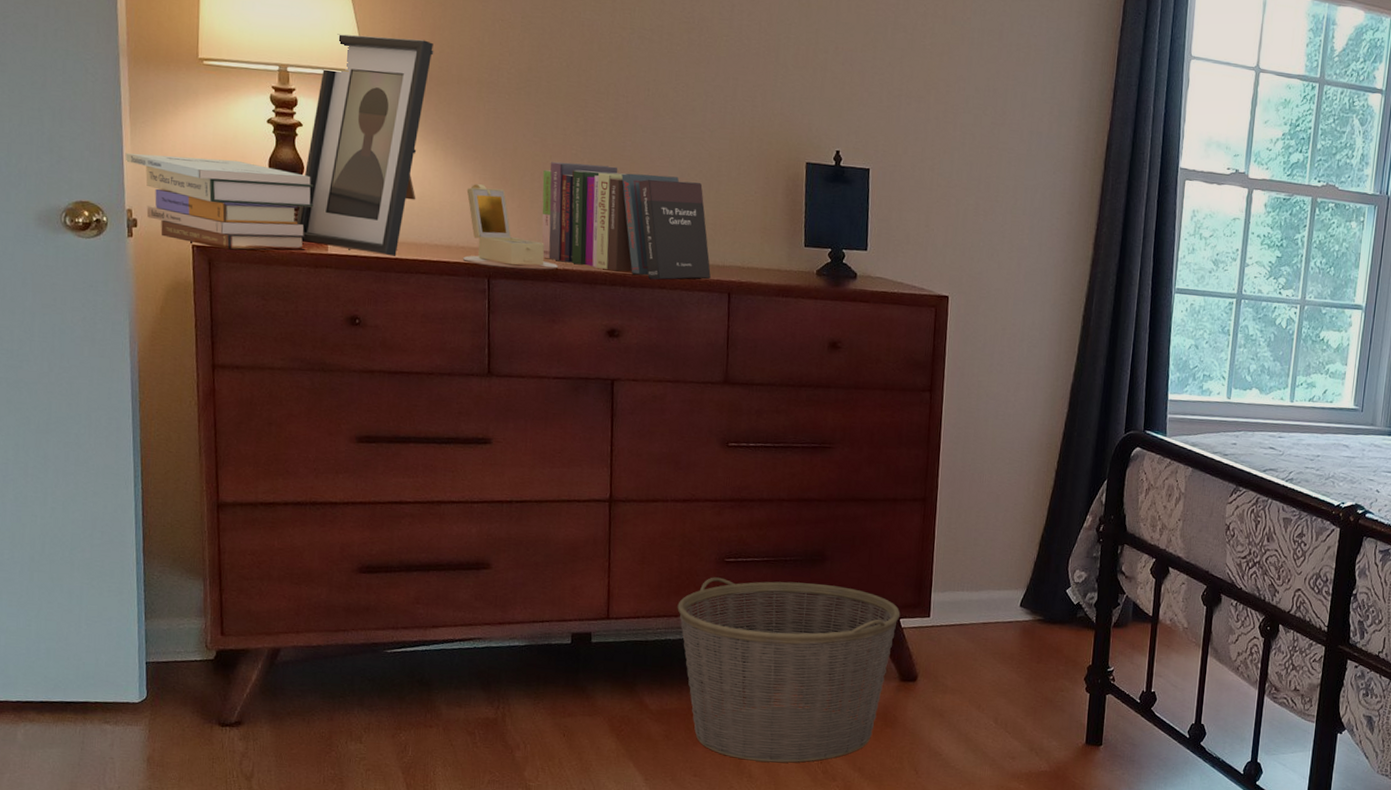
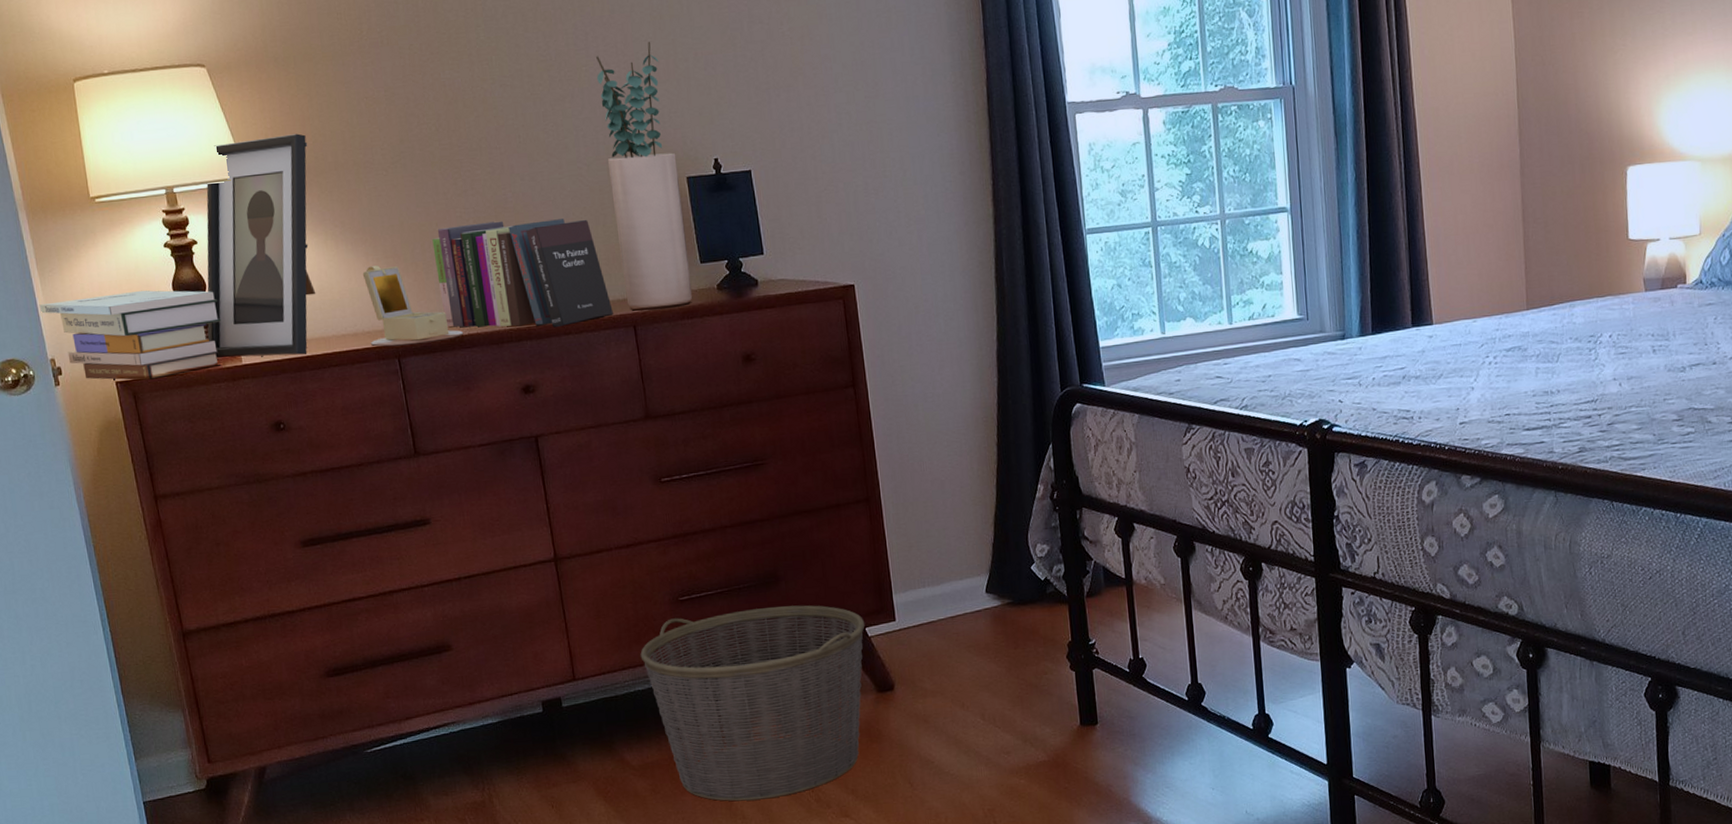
vase: none [725,26,800,285] -> present [596,41,693,312]

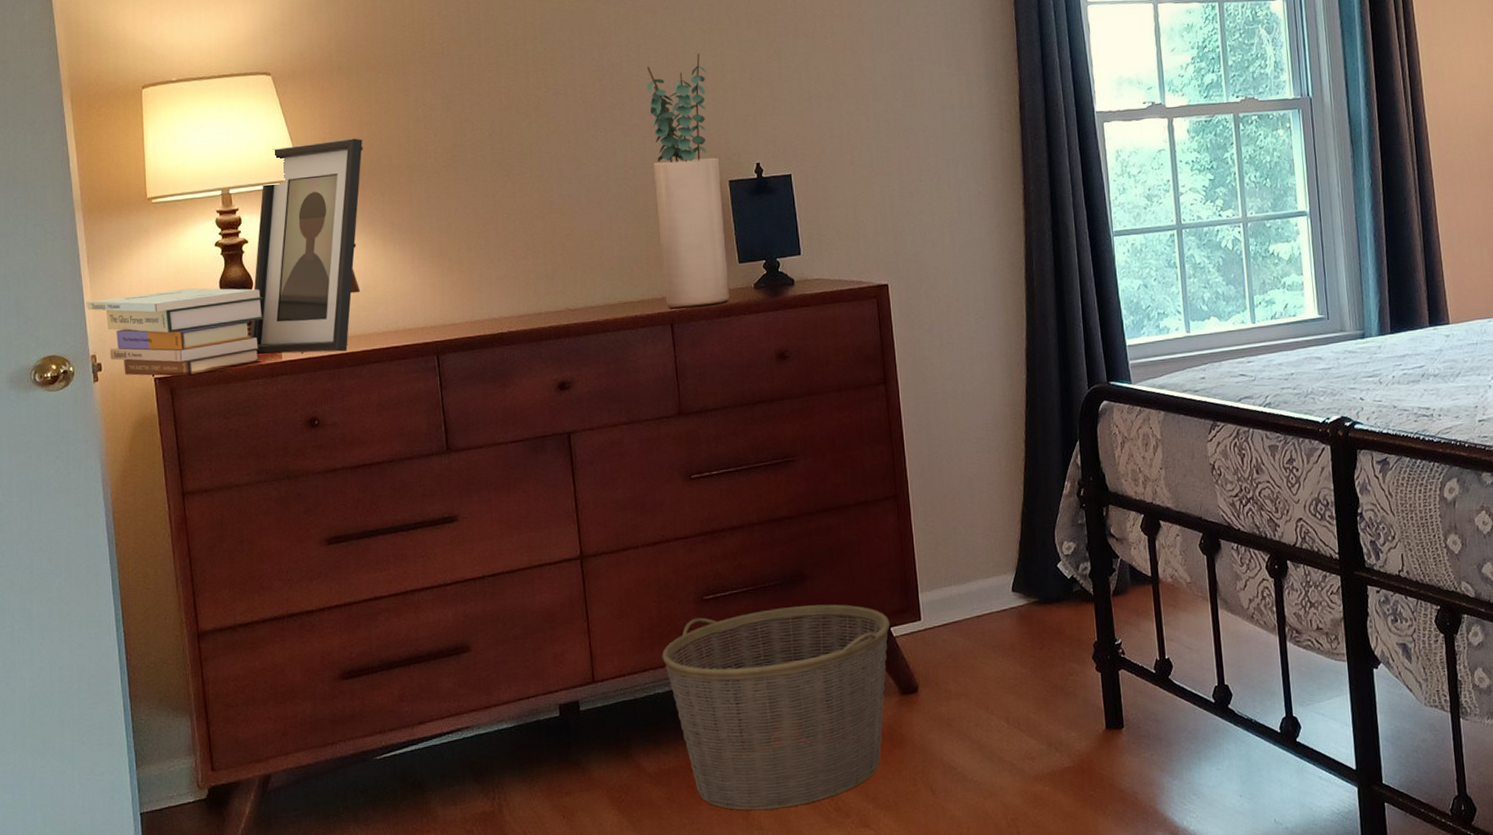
jewelry box: present [362,265,464,347] -> none [407,264,504,344]
books: present [432,218,613,328] -> none [478,220,651,326]

